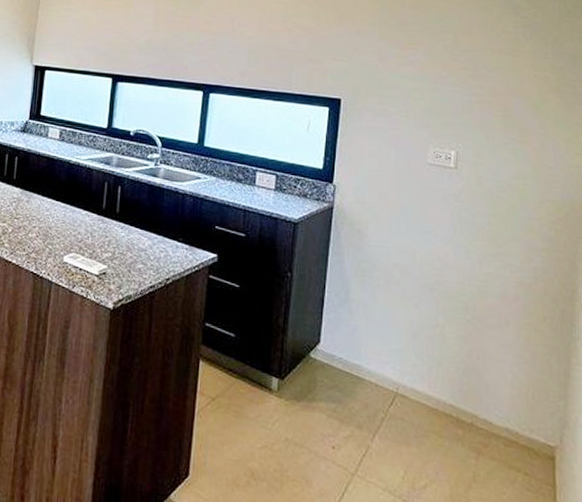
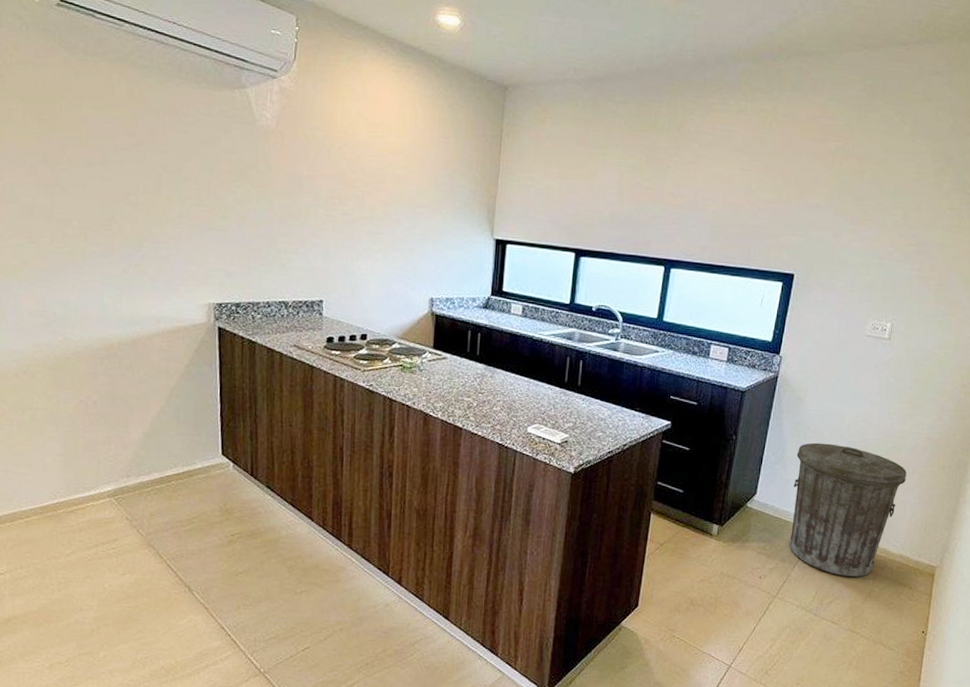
trash can: none [363,283,499,455] -> present [788,442,907,577]

